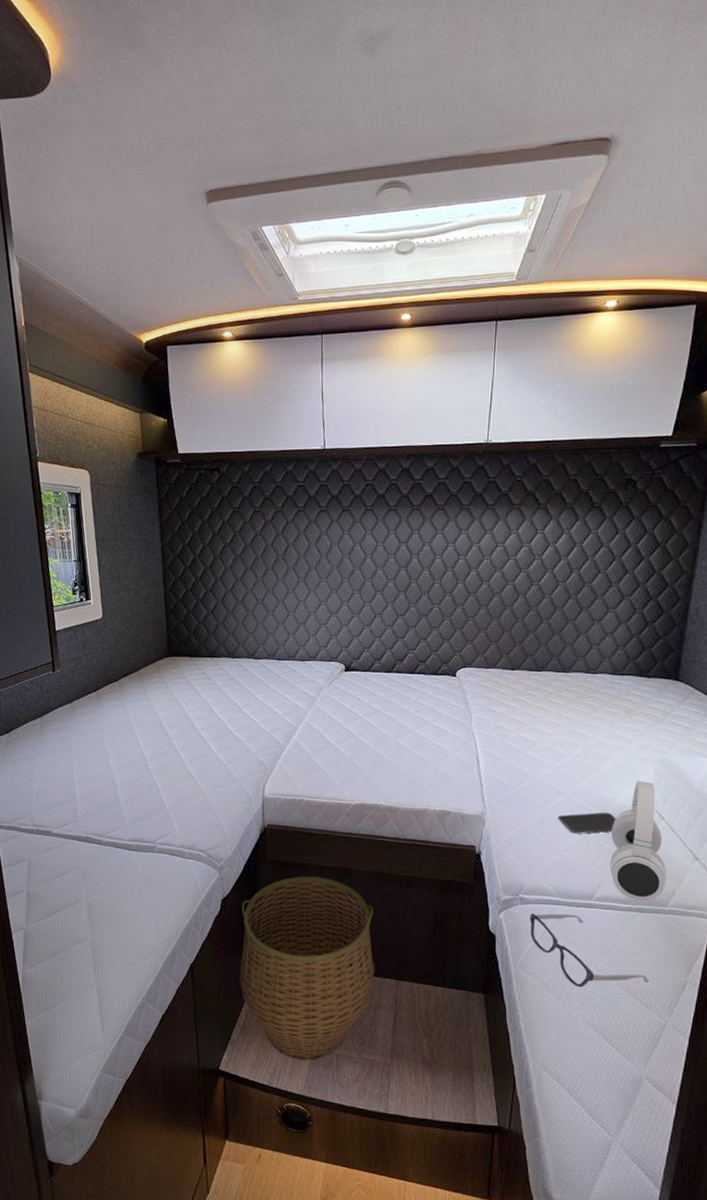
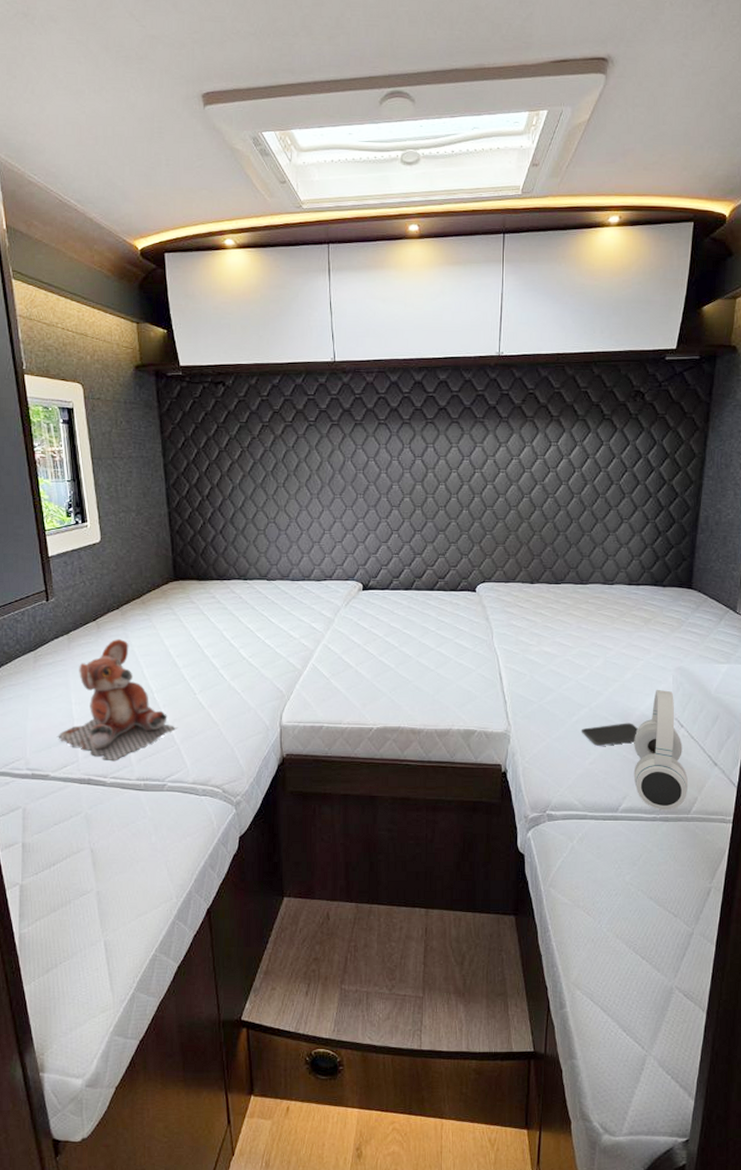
stuffed animal: none [59,709,168,823] -> present [56,639,178,762]
basket: present [239,875,375,1060] -> none [260,805,403,1001]
eyeglasses: present [530,913,650,988] -> none [558,828,676,902]

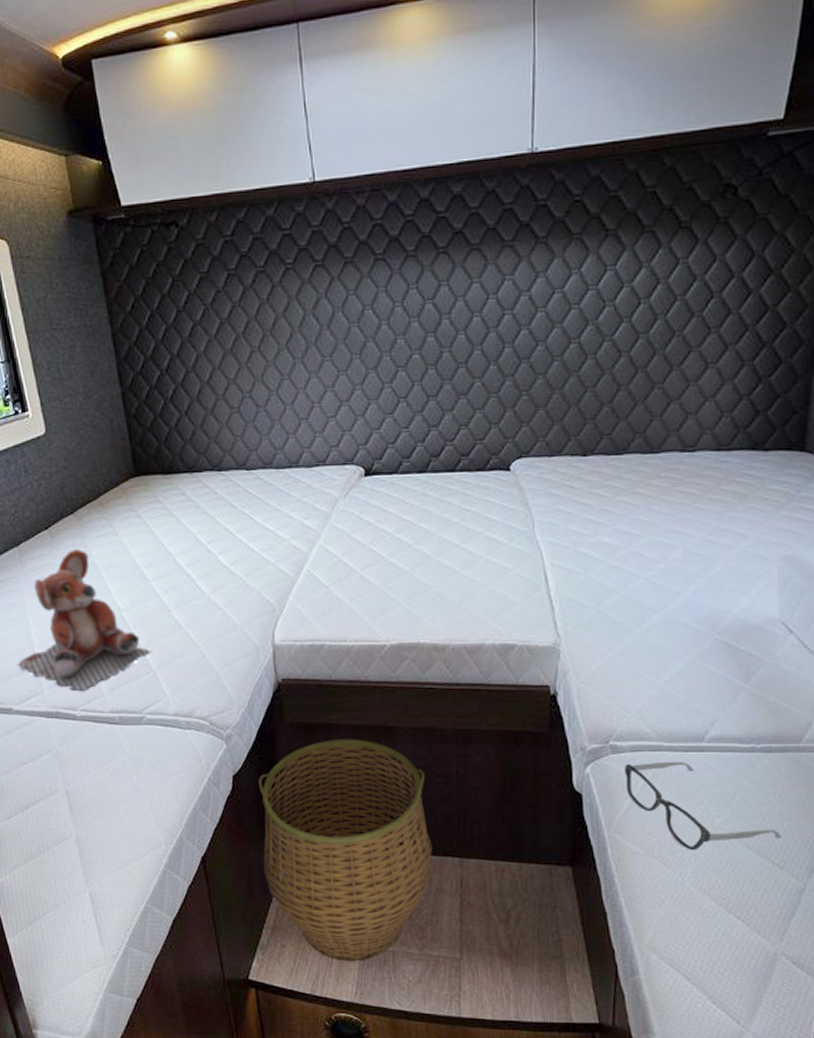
basket: none [260,805,403,1001] -> present [259,738,432,961]
eyeglasses: none [558,828,676,902] -> present [625,761,783,851]
smartphone: present [581,723,639,747] -> none [653,629,731,661]
headphones: present [633,689,688,810] -> none [724,585,798,739]

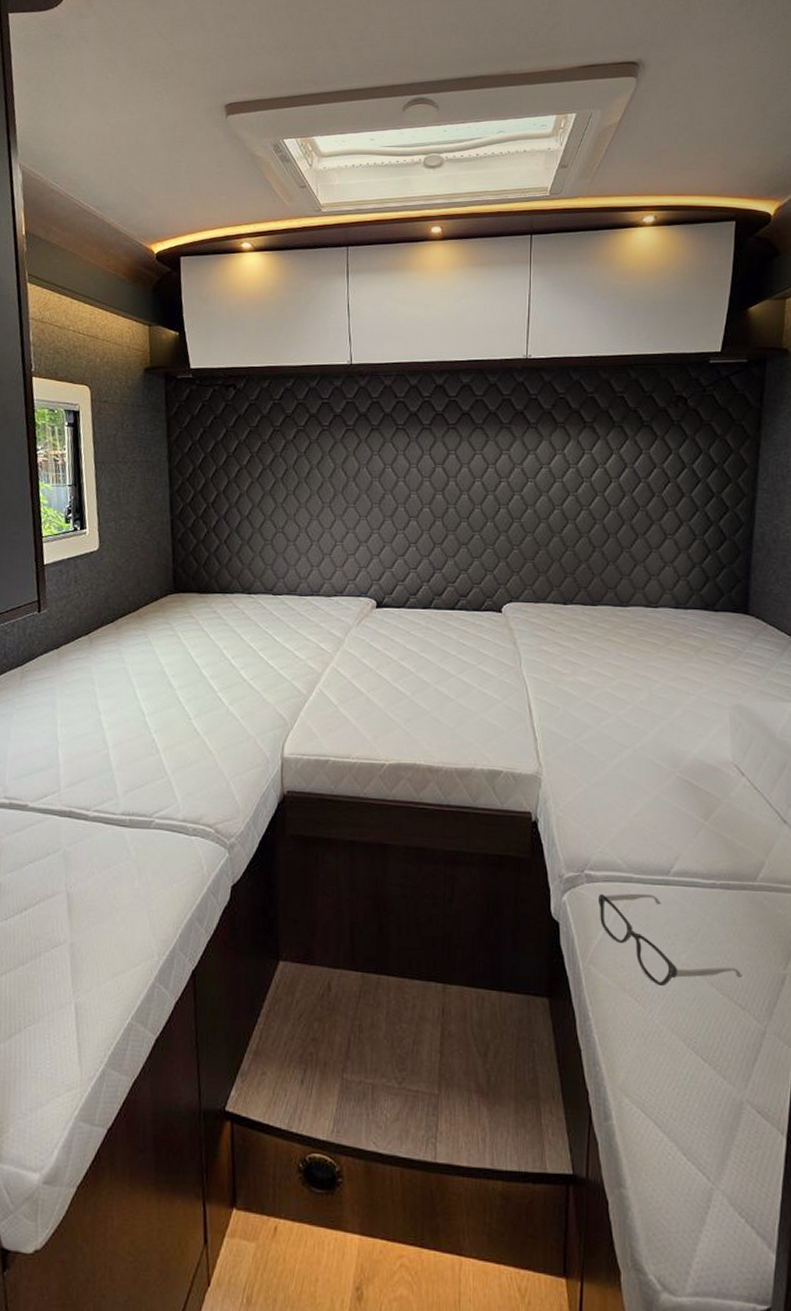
stuffed animal: present [16,549,153,692] -> none [38,655,170,793]
basket: present [259,738,432,961] -> none [252,853,417,1093]

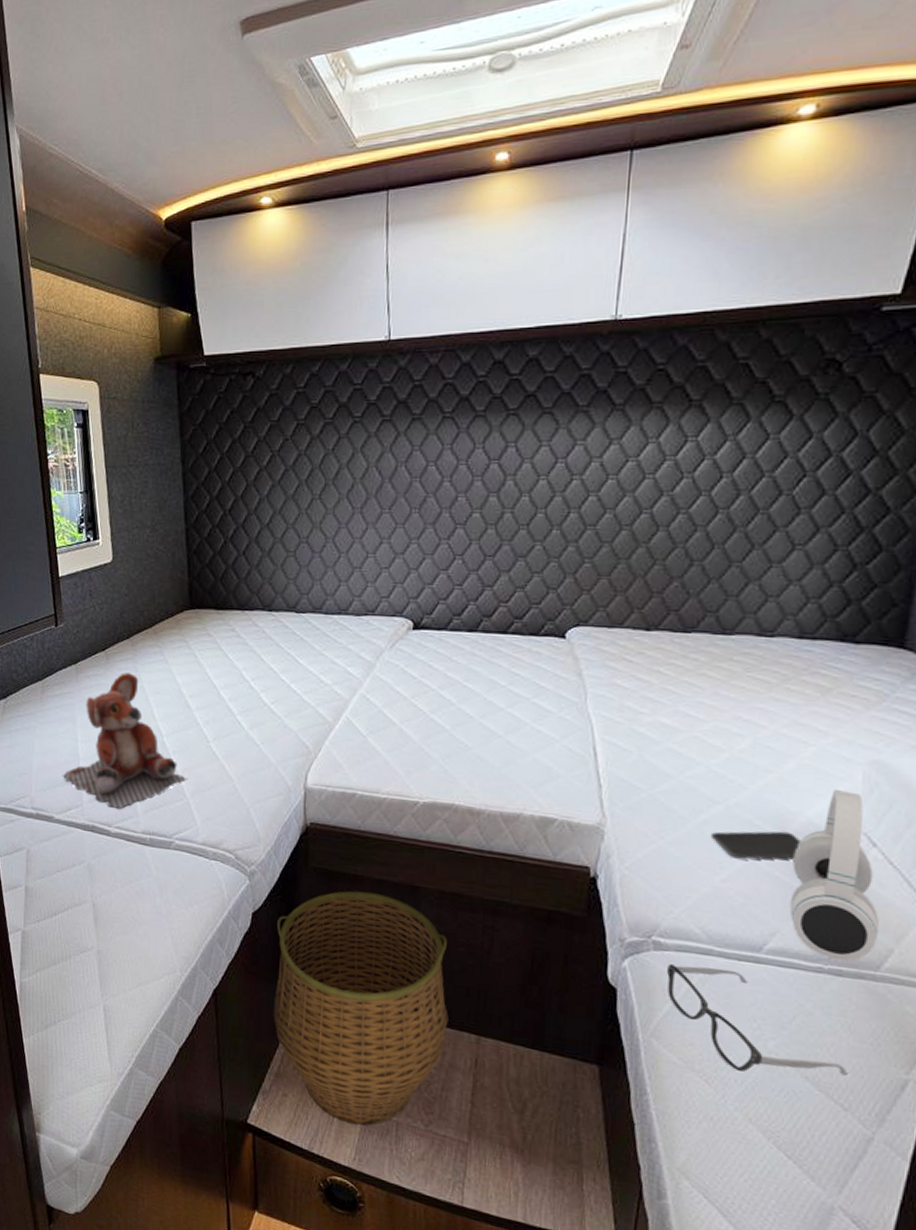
stuffed animal: none [38,655,170,793] -> present [62,673,189,810]
basket: none [252,853,417,1093] -> present [273,890,449,1125]
smartphone: none [623,768,692,796] -> present [710,830,802,860]
headphones: none [686,729,752,876] -> present [789,788,879,961]

